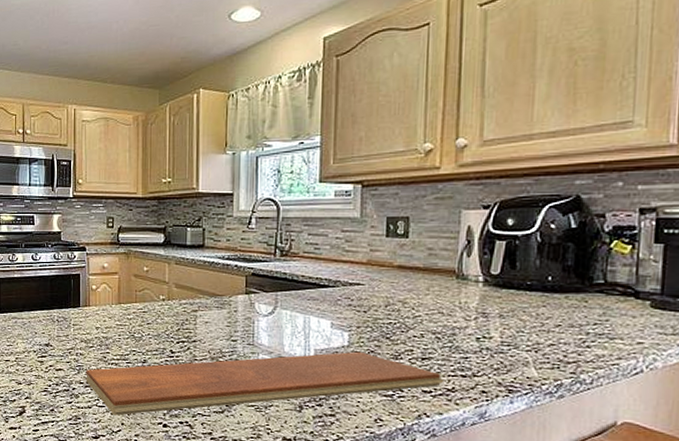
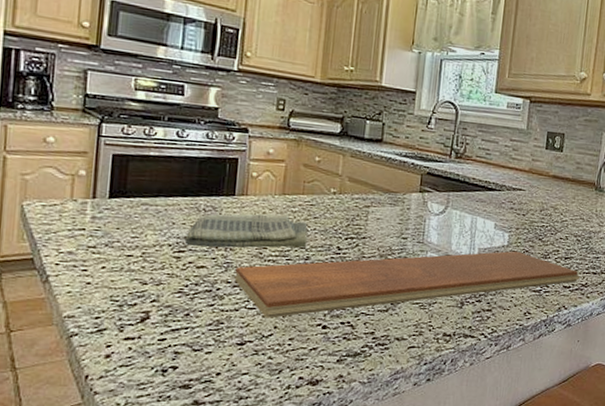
dish towel: none [45,320,143,353] -> present [184,213,308,248]

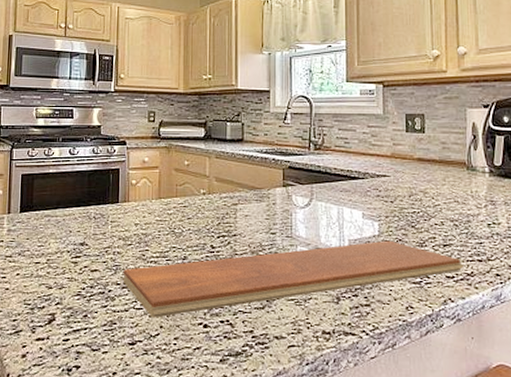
dish towel: present [184,213,308,248] -> none [80,216,184,252]

